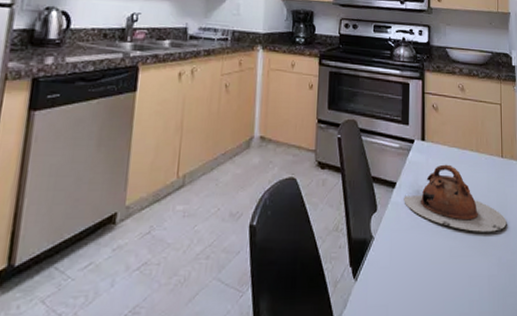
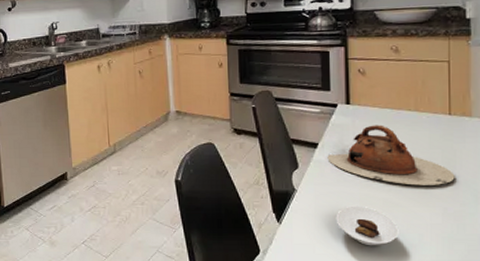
saucer: none [409,256,463,305] -> present [336,205,399,246]

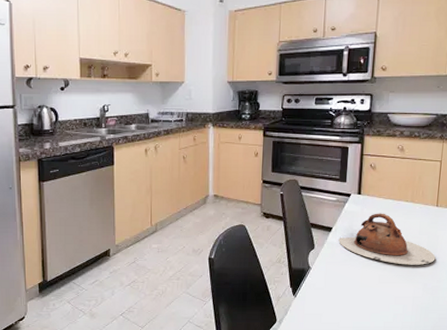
saucer: present [336,205,399,246] -> none [340,281,389,316]

